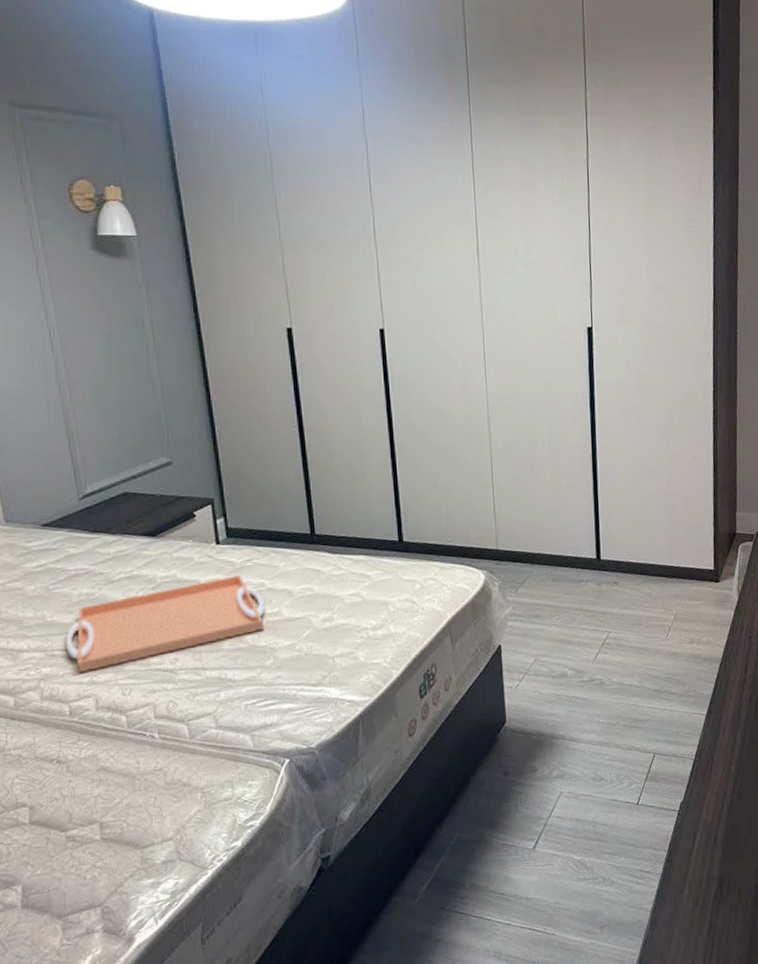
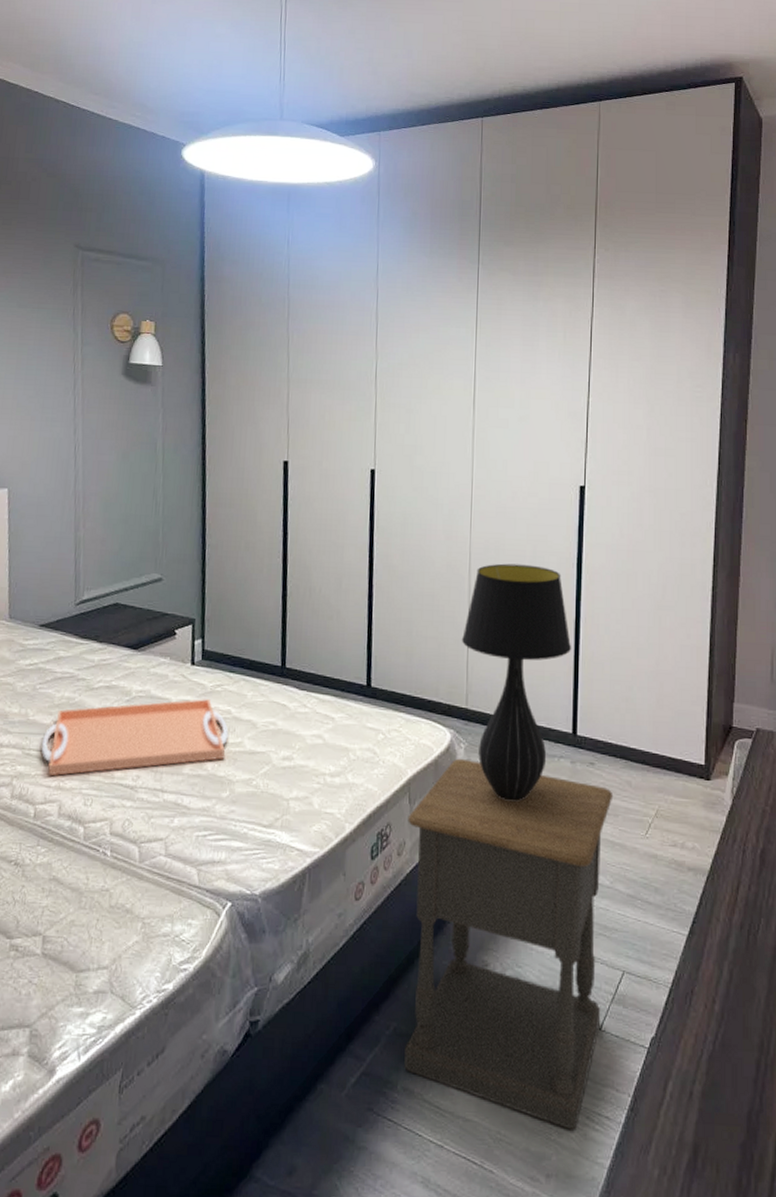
nightstand: none [451,595,638,888] -> present [404,758,614,1130]
table lamp: none [486,408,591,627] -> present [461,563,572,801]

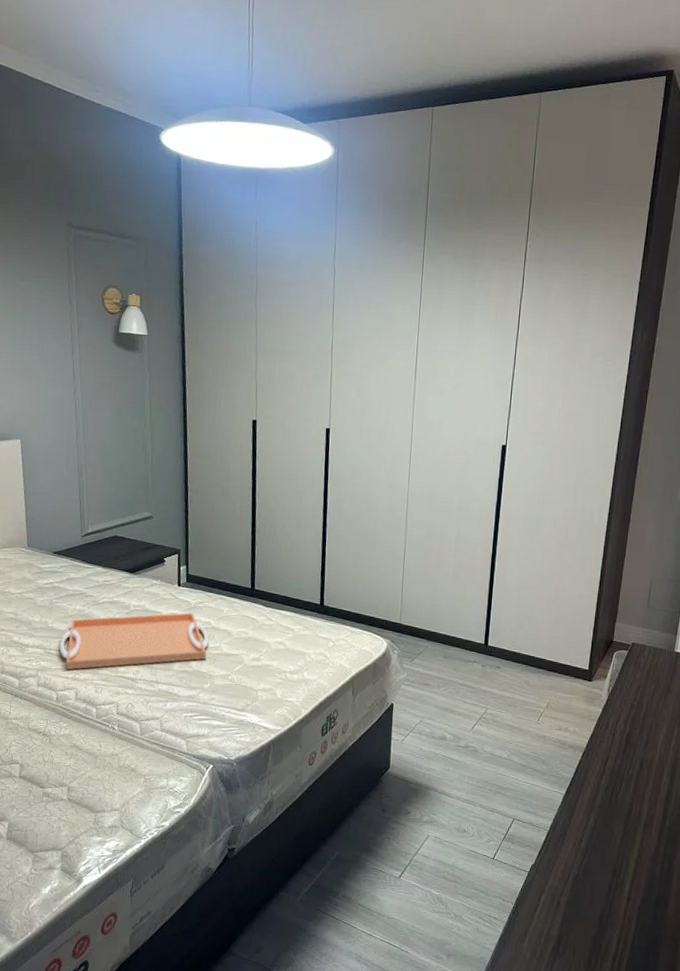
nightstand: present [404,758,614,1130] -> none [344,661,514,926]
table lamp: present [461,563,572,801] -> none [398,508,488,695]

